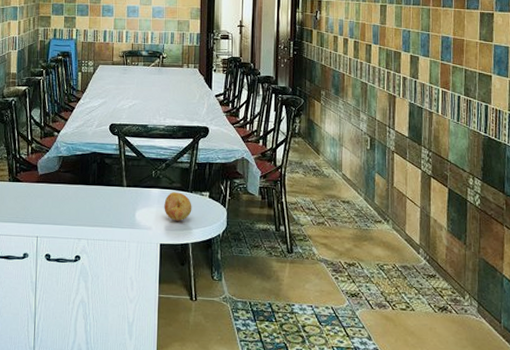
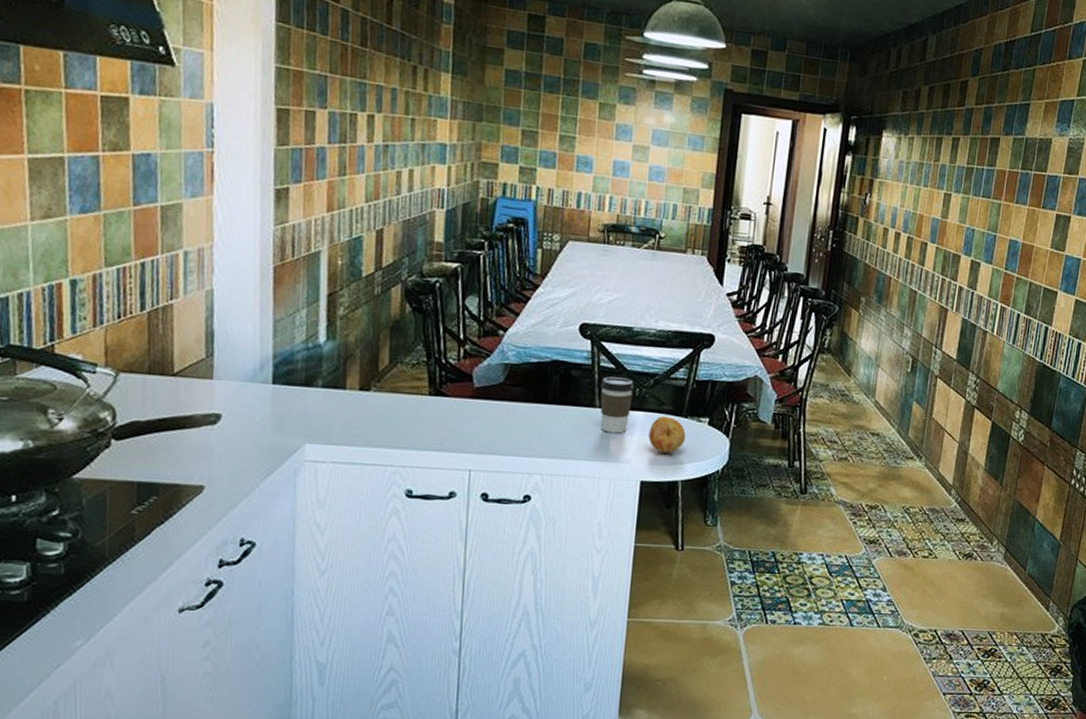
coffee cup: none [126,163,151,206] -> present [600,376,634,434]

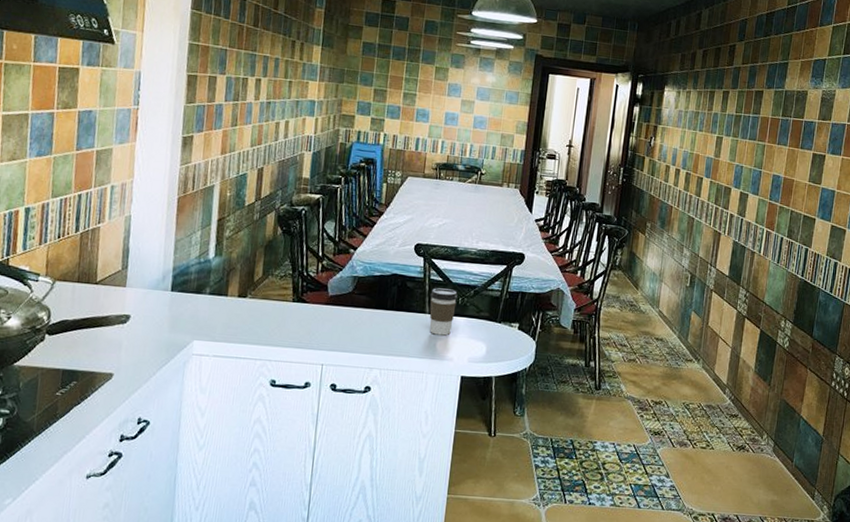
fruit: present [648,416,686,453] -> none [468,321,500,353]

